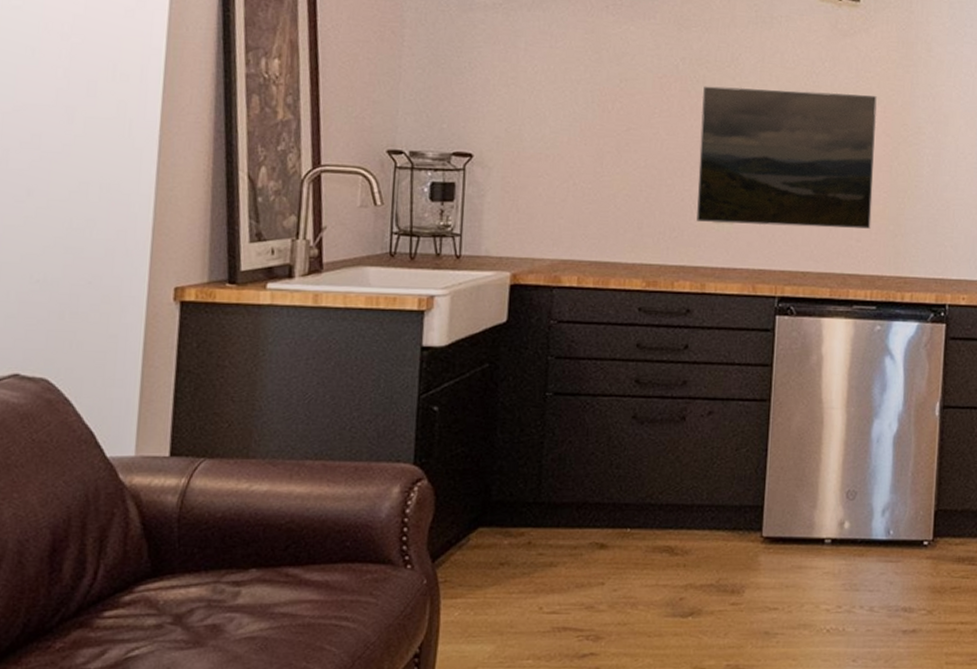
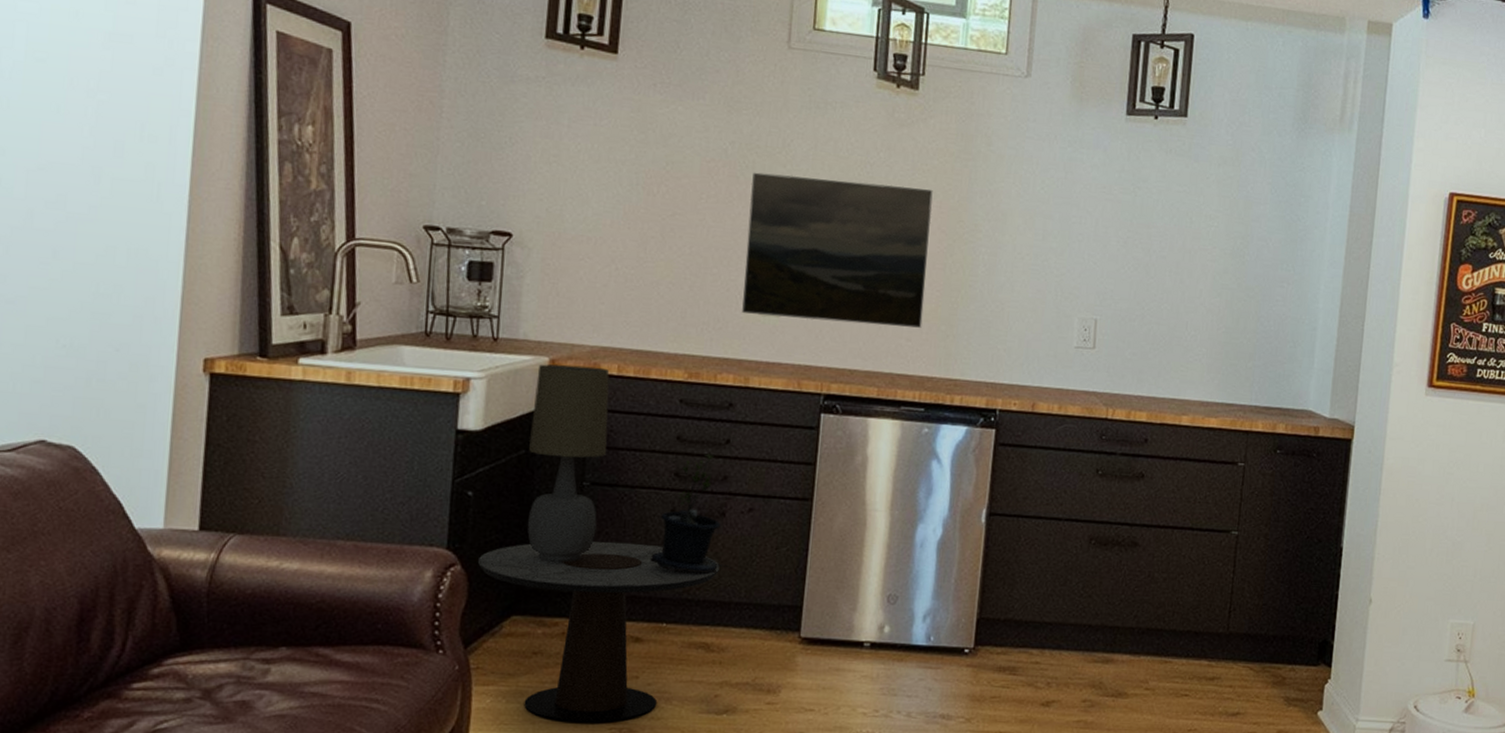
side table: none [445,450,682,631] -> present [478,541,721,723]
table lamp: none [492,278,570,472] -> present [527,364,610,562]
potted plant: none [613,358,694,477] -> present [650,452,733,573]

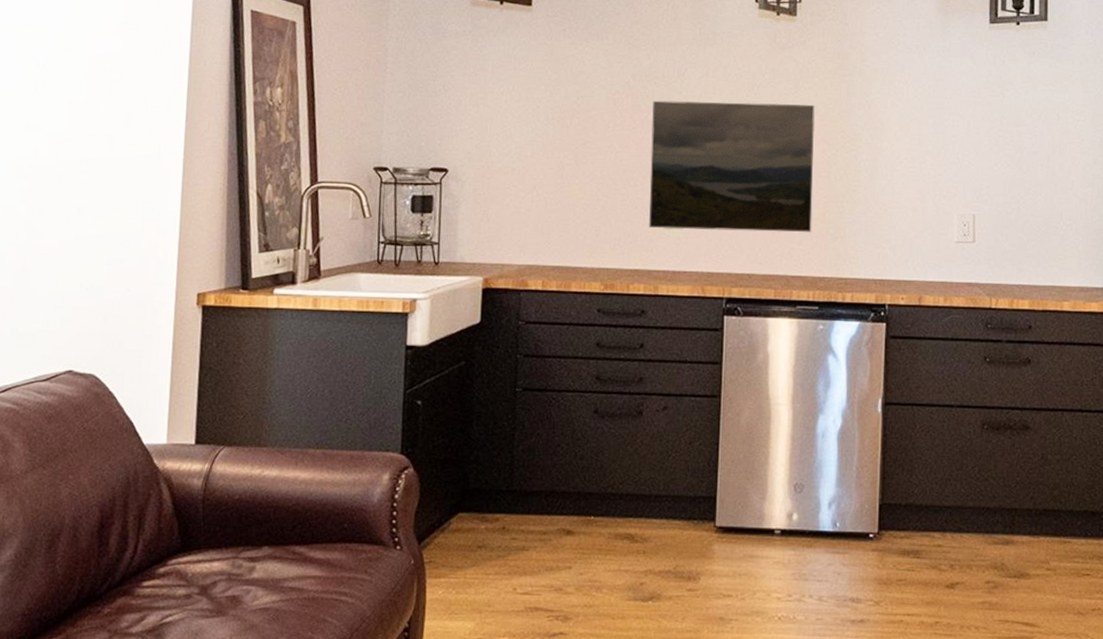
side table: present [478,541,721,723] -> none [428,442,640,611]
table lamp: present [527,364,610,562] -> none [468,282,536,462]
potted plant: present [650,452,733,573] -> none [577,356,651,468]

